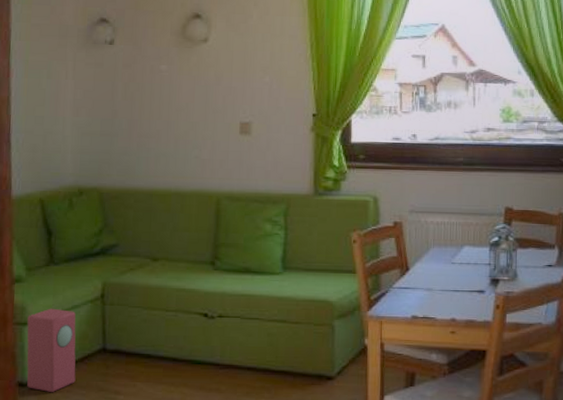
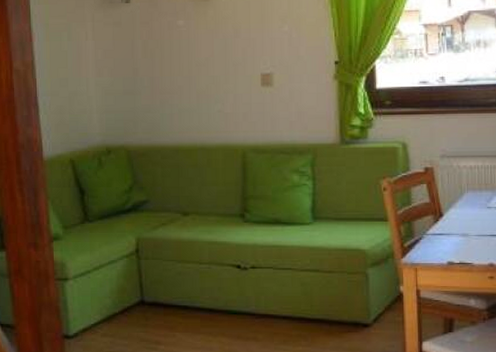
speaker: present [26,308,76,392] -> none [68,264,117,343]

